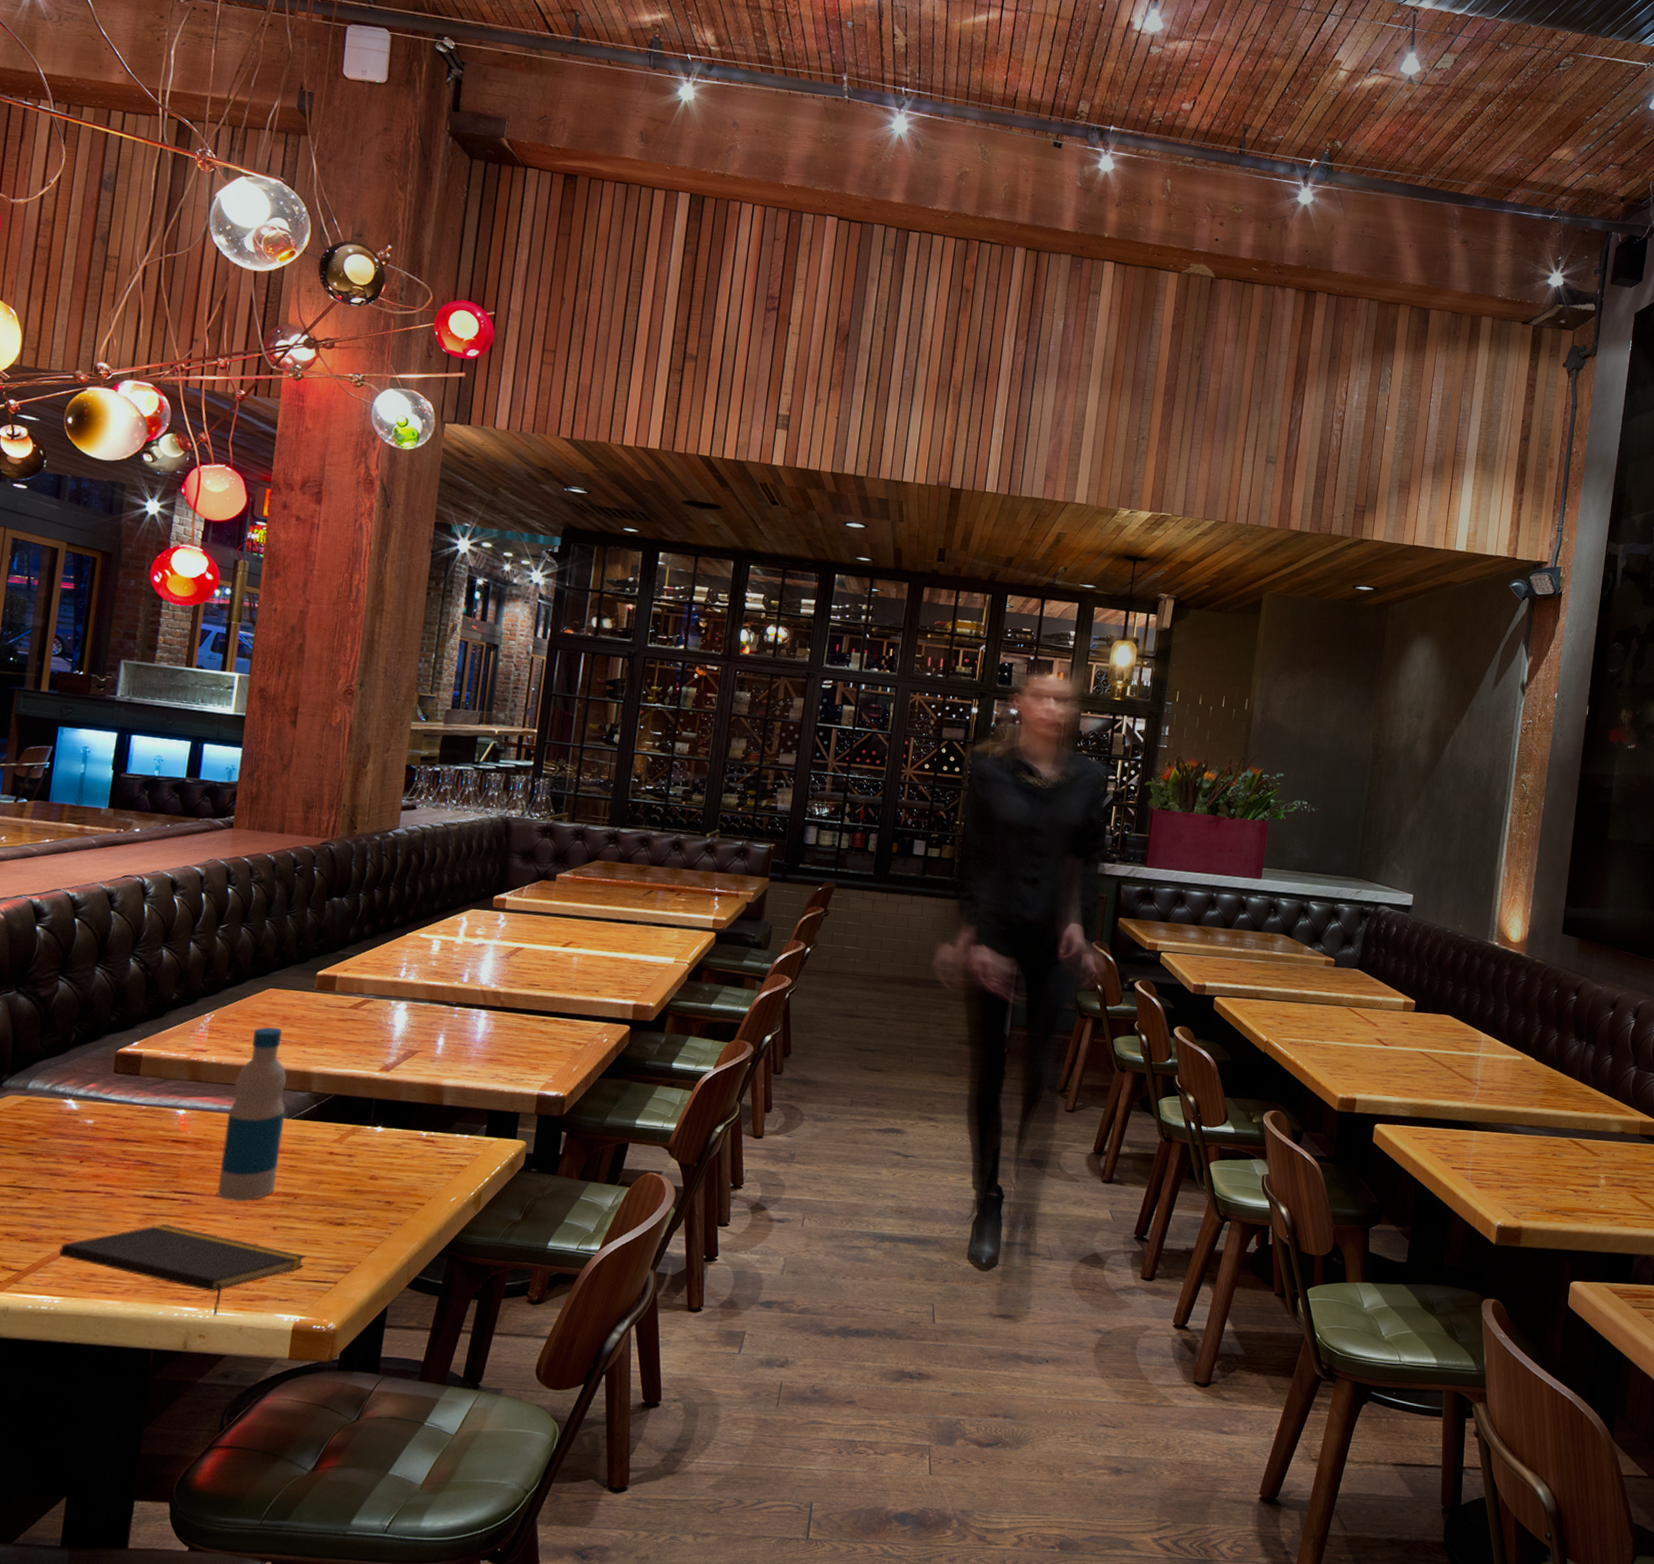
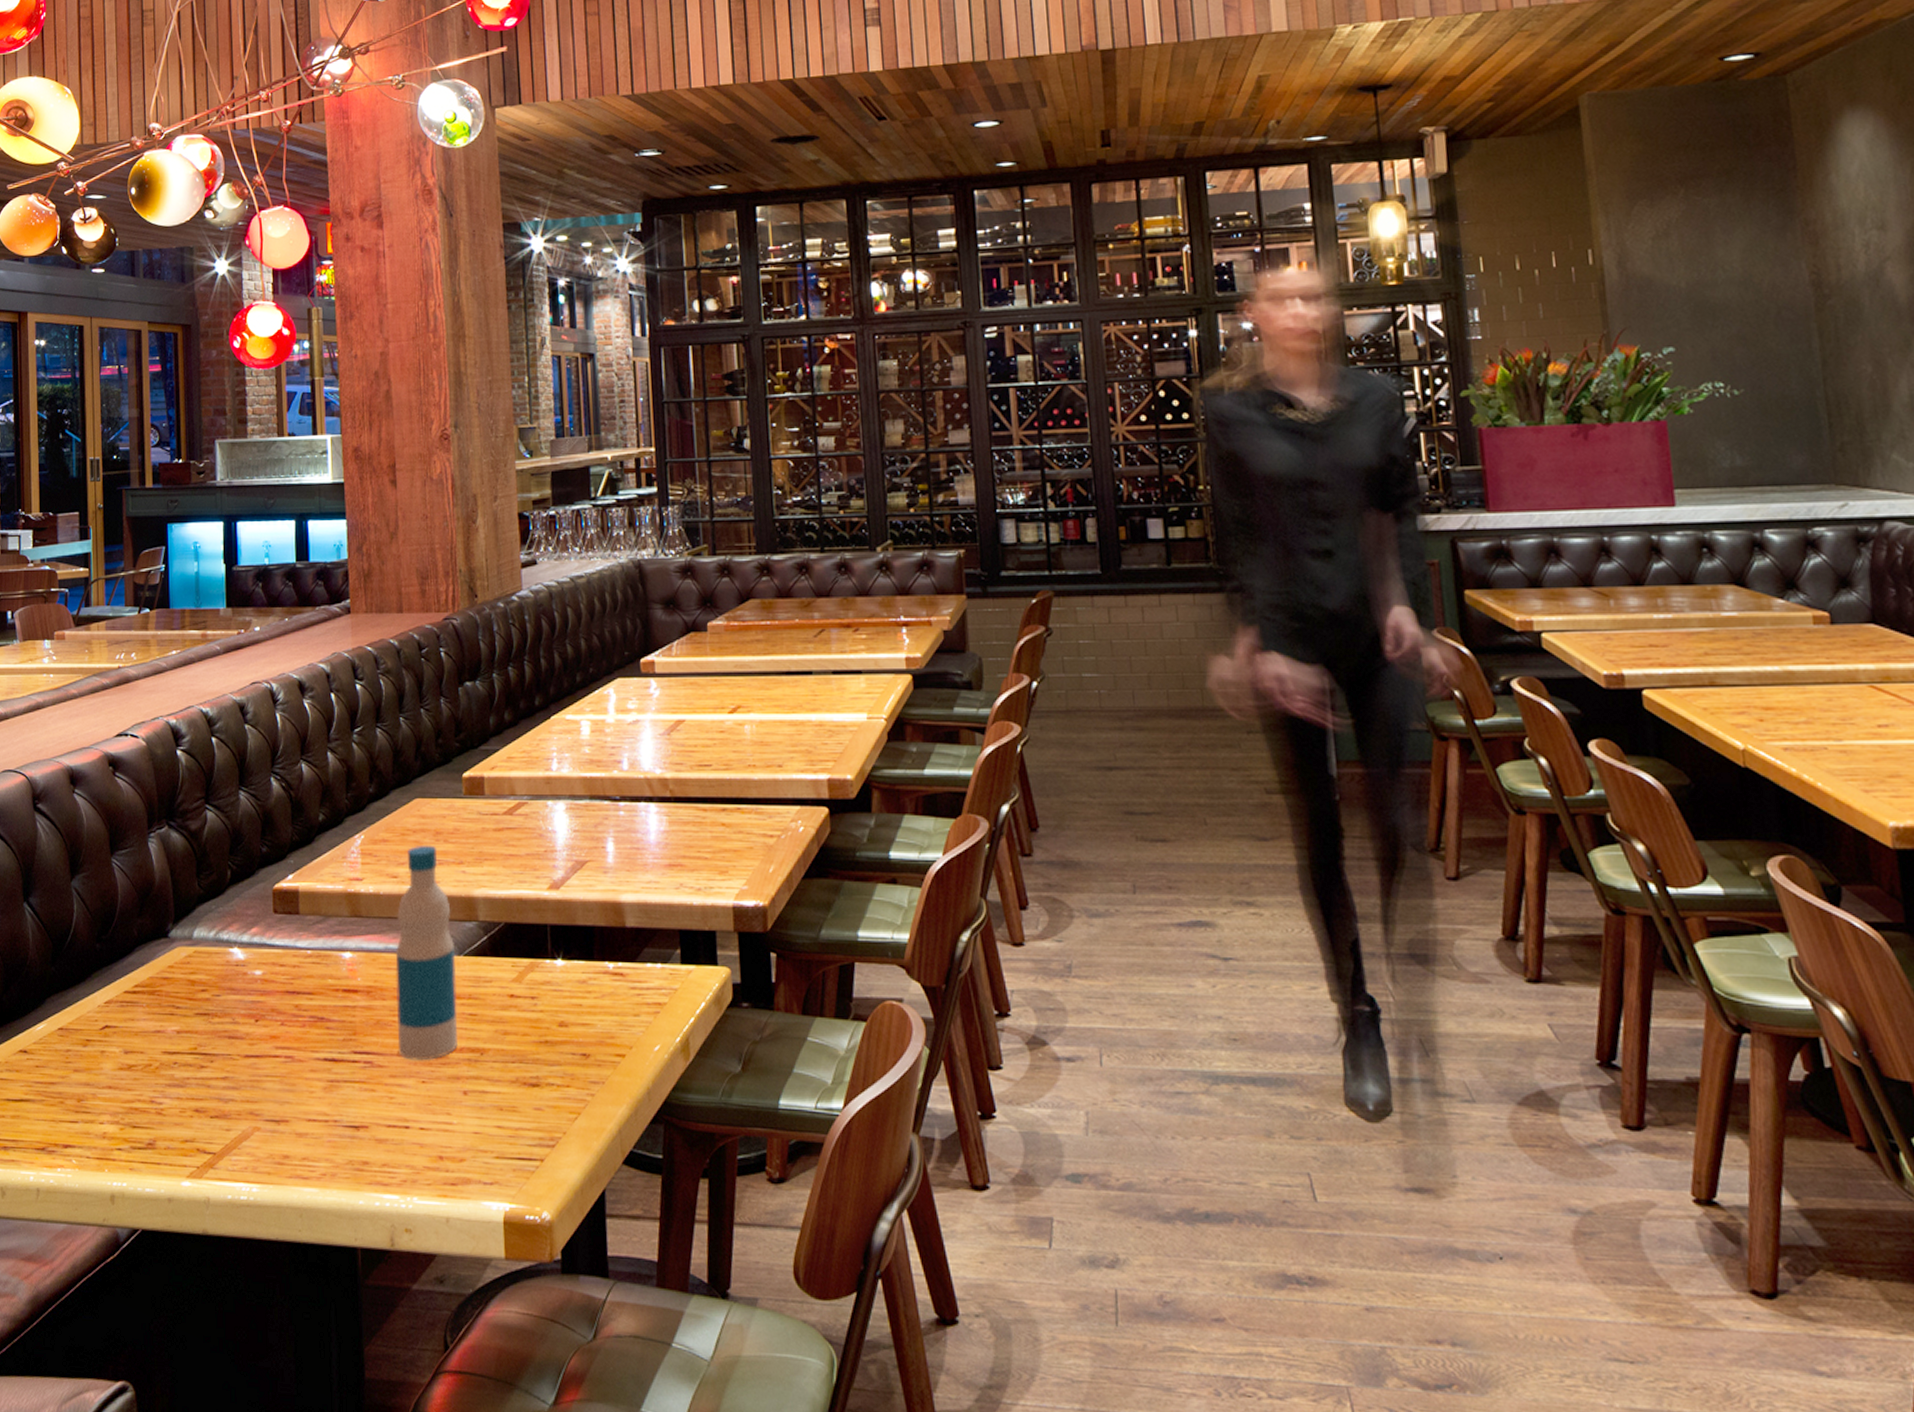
notepad: present [58,1224,306,1316] -> none [248,1092,504,1204]

